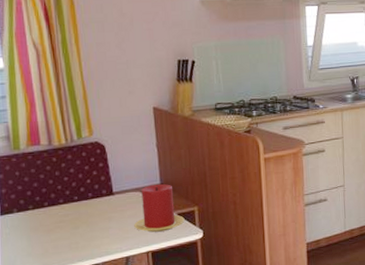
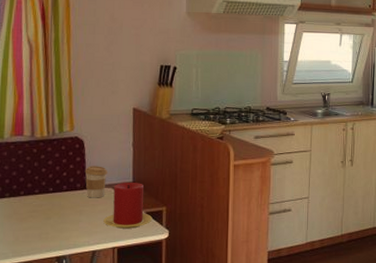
coffee cup: none [109,170,133,204] -> present [84,166,108,198]

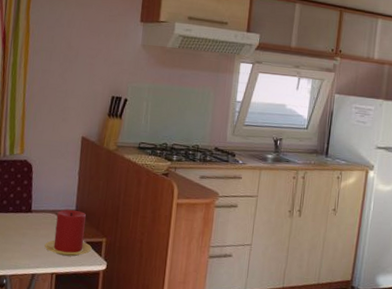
coffee cup: present [84,166,108,198] -> none [30,190,52,223]

